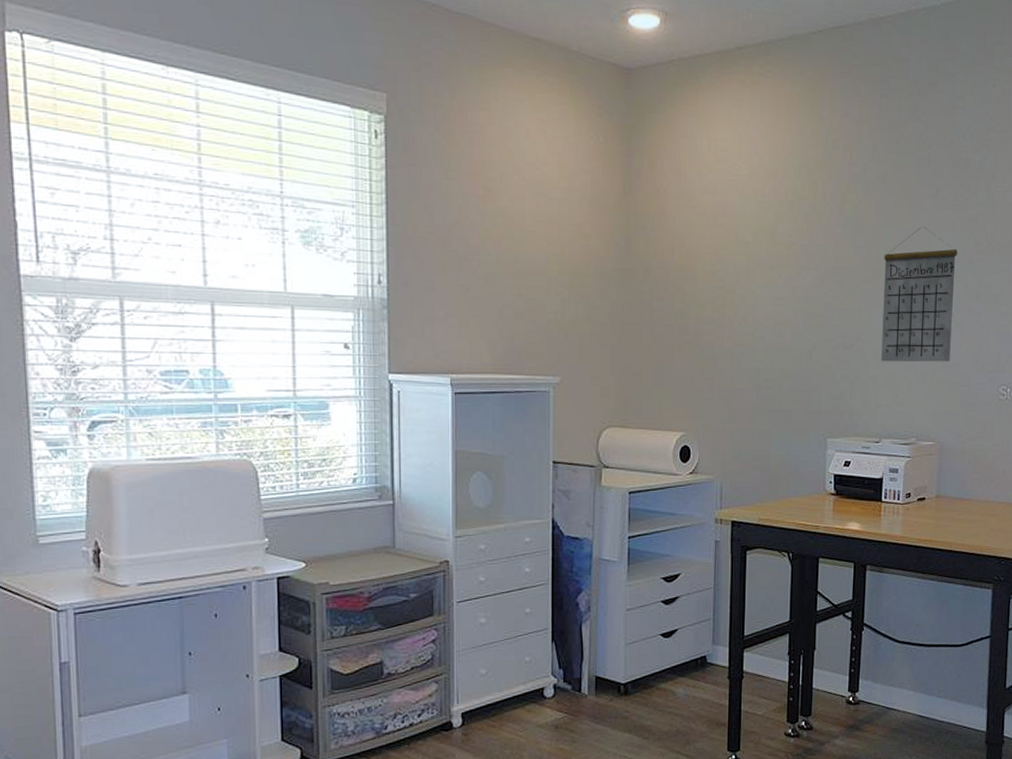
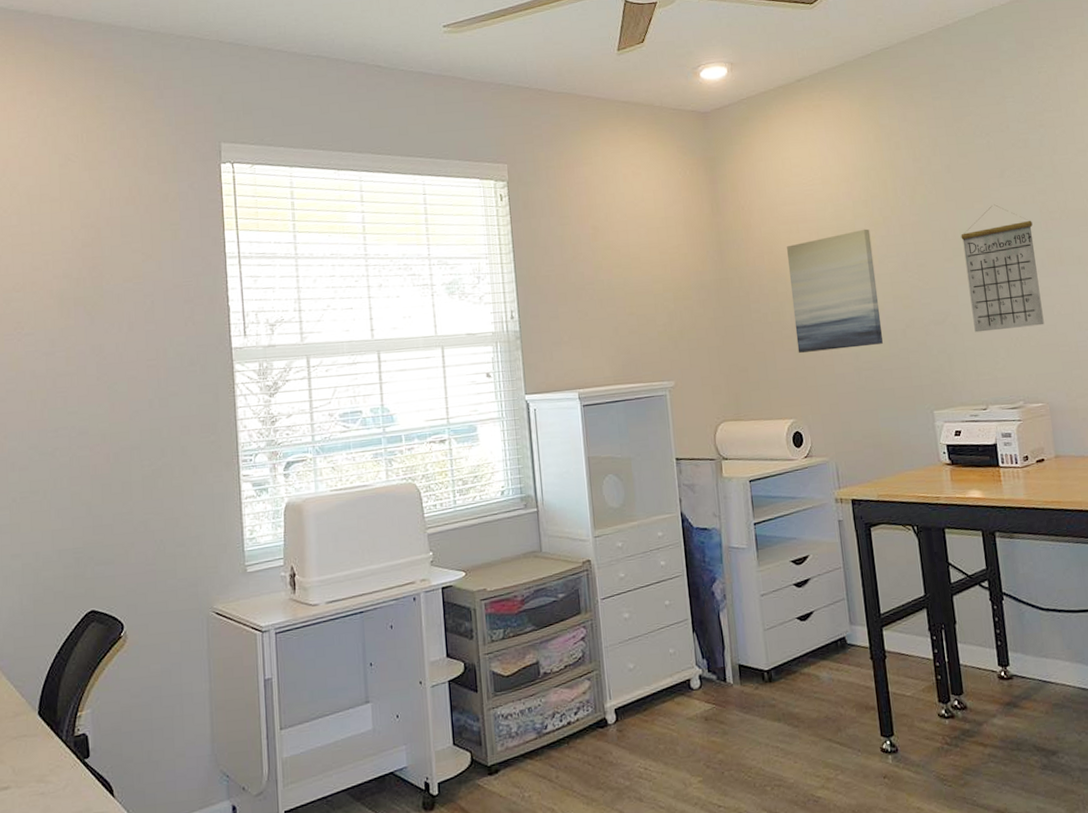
wall art: none [697,233,792,363] -> present [787,229,883,353]

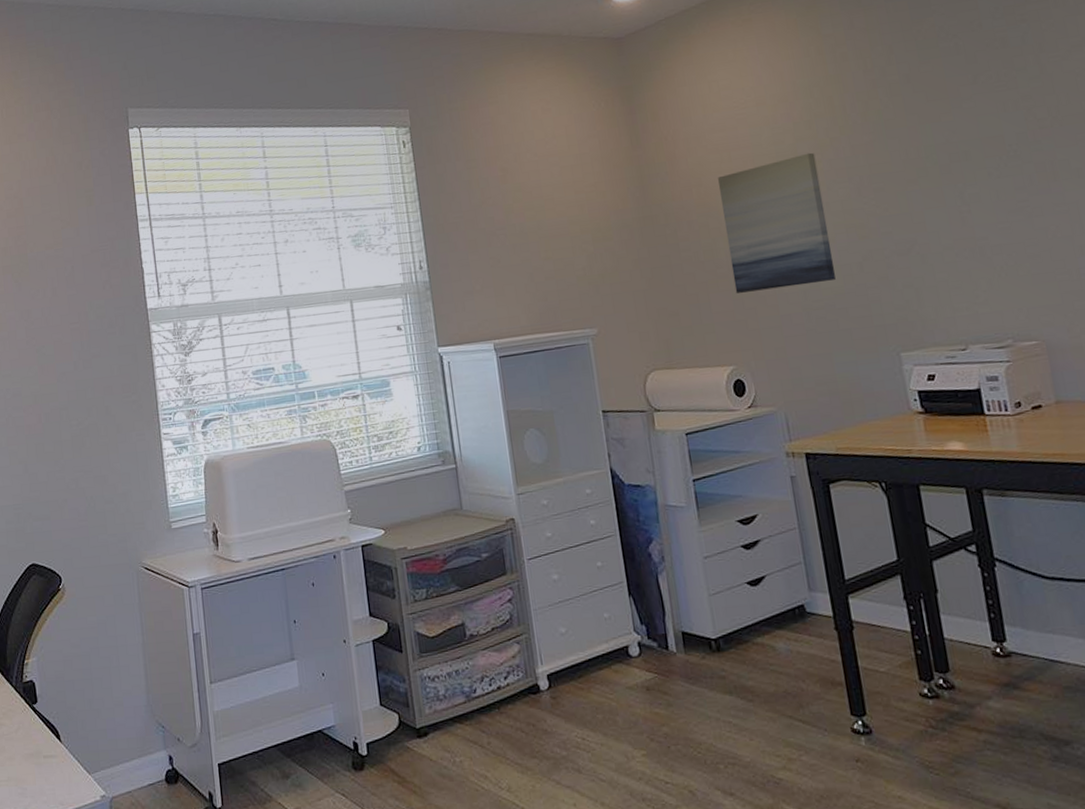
calendar: present [961,204,1044,333] -> none [926,115,1036,263]

